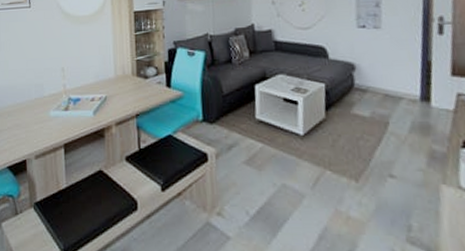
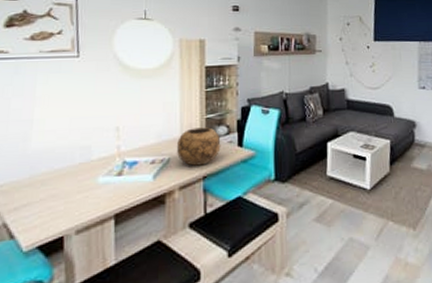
decorative bowl: none [112,68,151,104] -> present [177,127,221,166]

